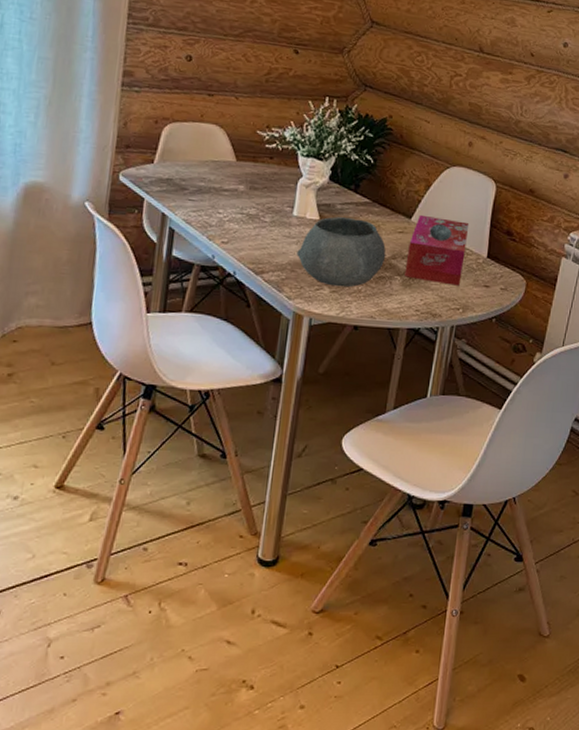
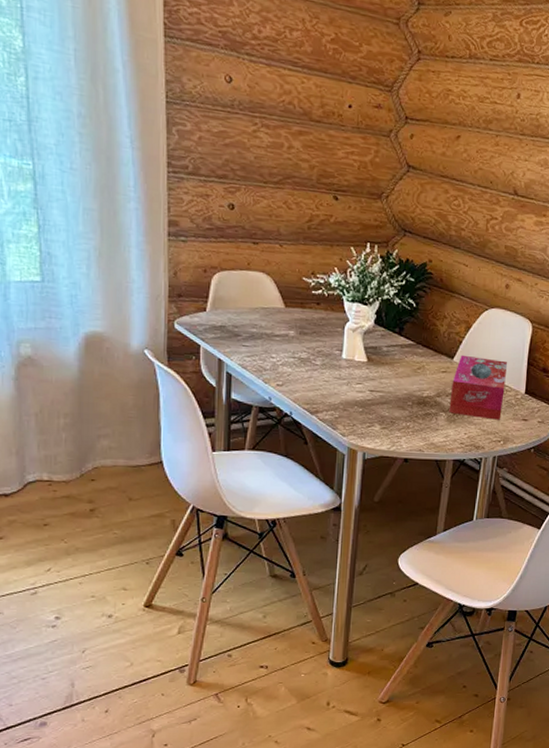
bowl: present [296,216,386,288] -> none [348,358,431,424]

